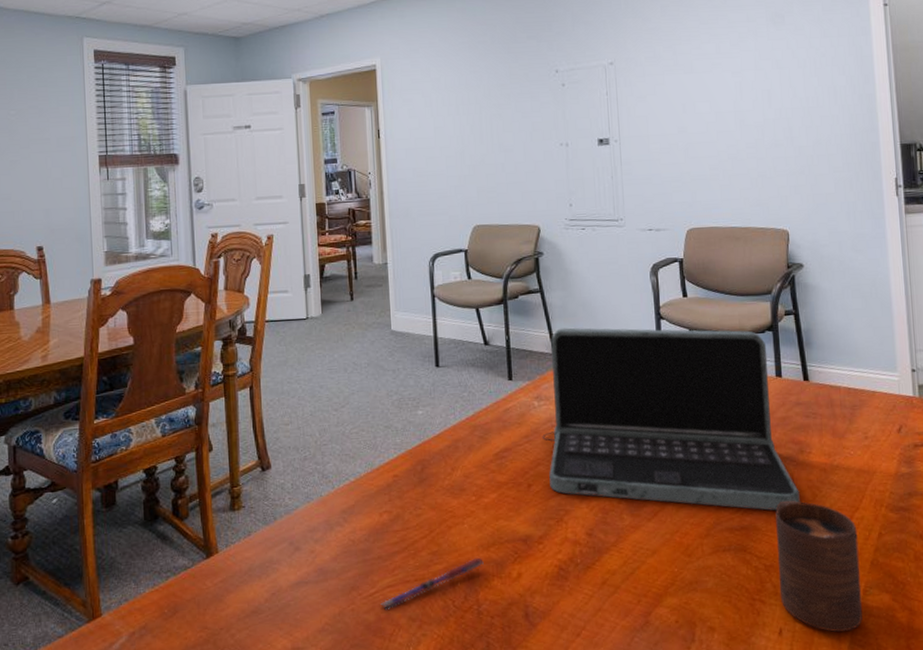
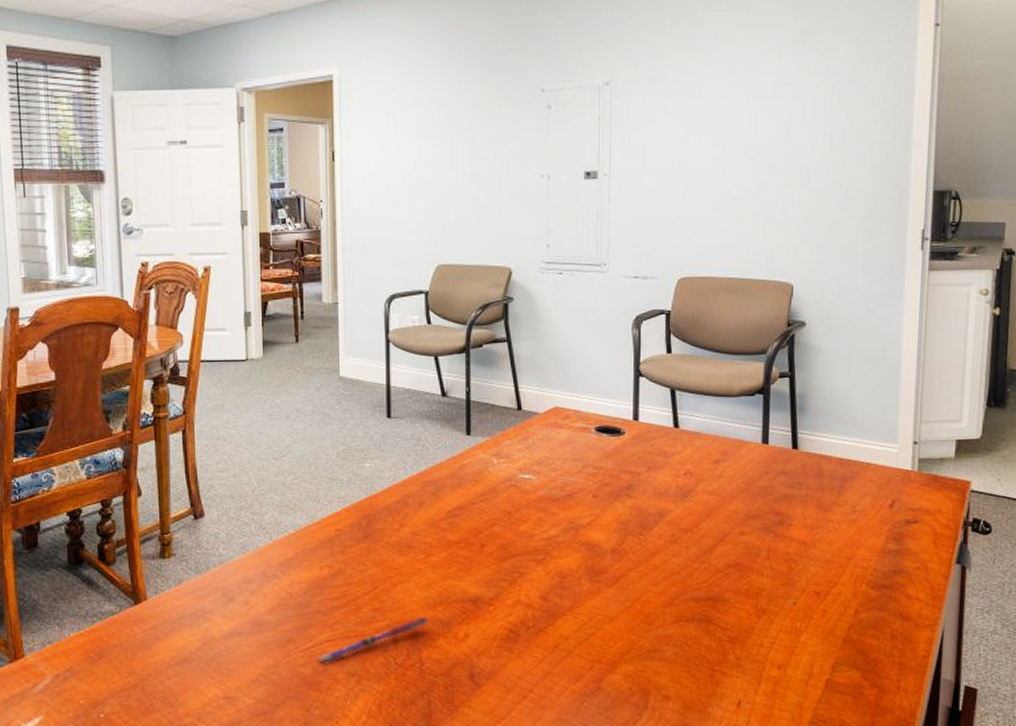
laptop: present [542,328,800,511] -> none [499,381,775,583]
cup: present [775,500,863,633] -> none [742,572,833,707]

